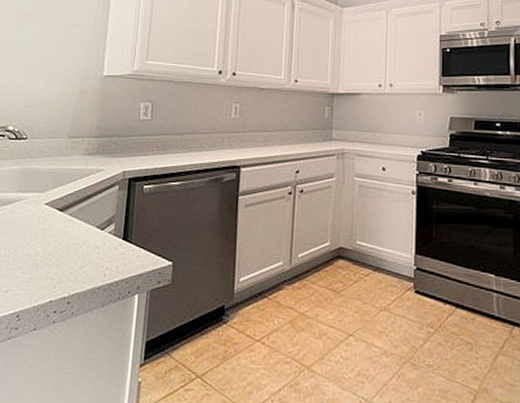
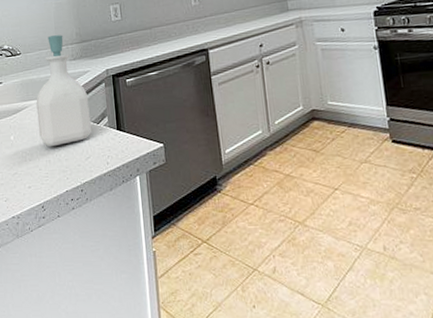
soap bottle: none [30,124,97,249] -> present [36,35,91,147]

